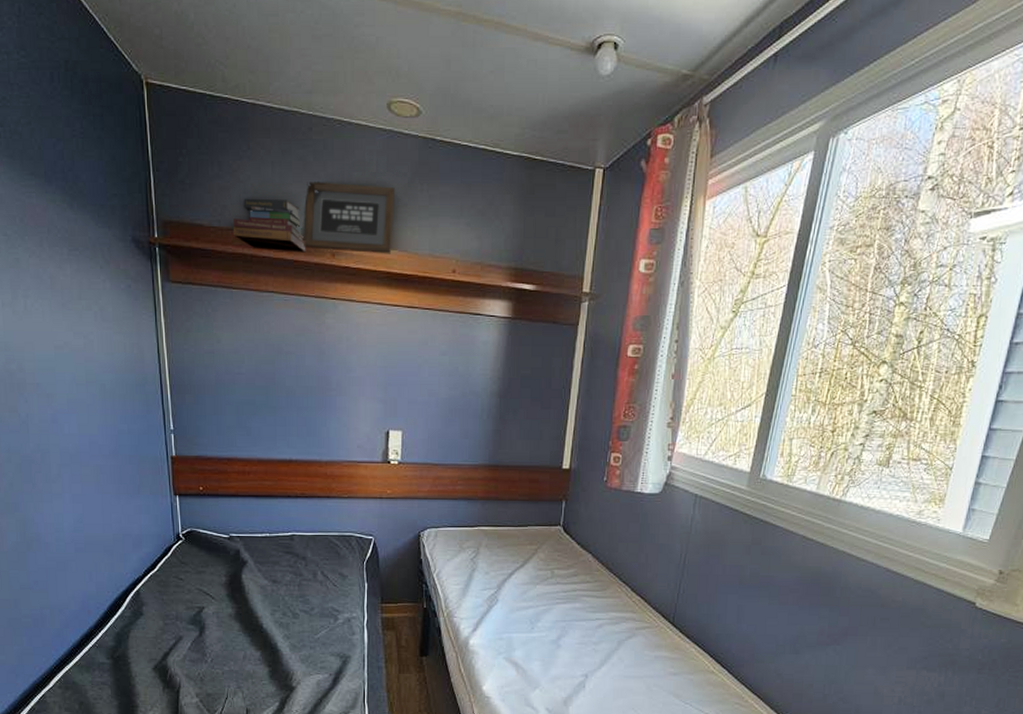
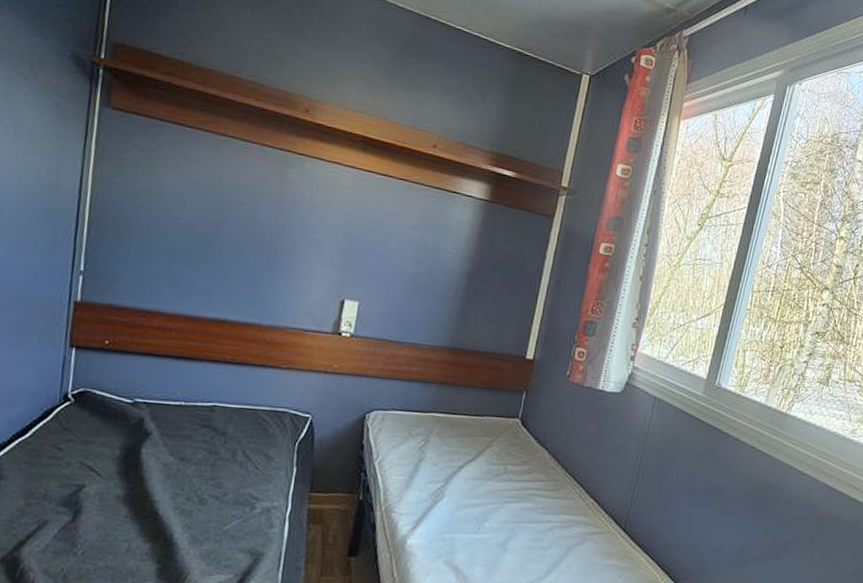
books: present [232,198,306,253] -> none [195,36,282,103]
picture frame: present [304,182,396,254] -> none [275,33,383,119]

